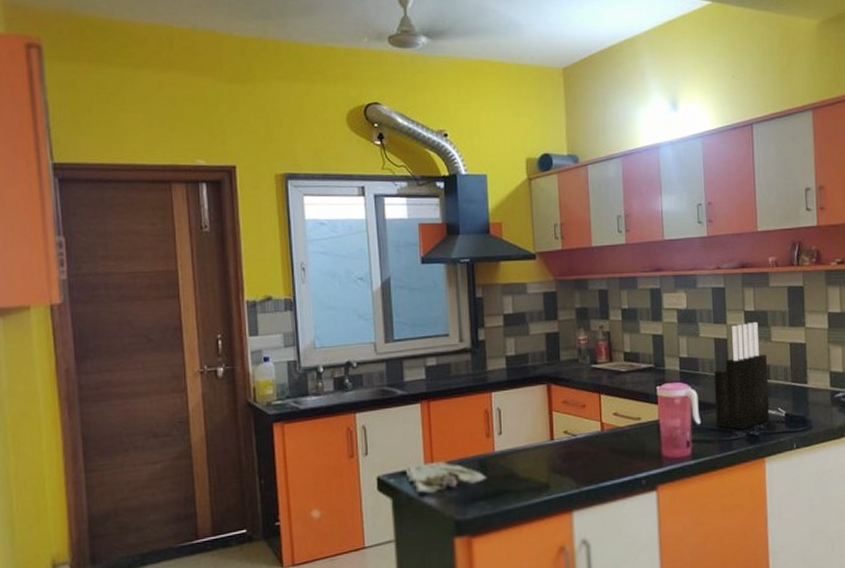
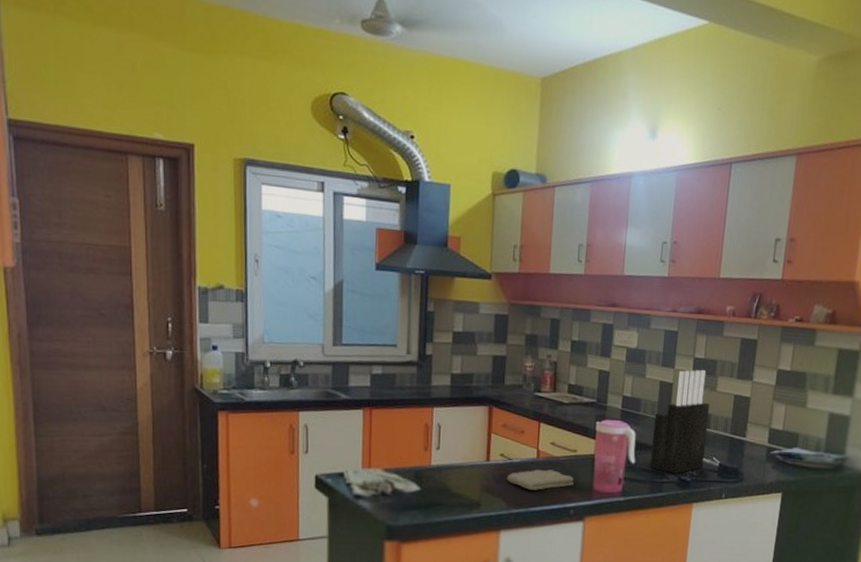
washcloth: none [573,441,641,465] -> present [507,469,574,490]

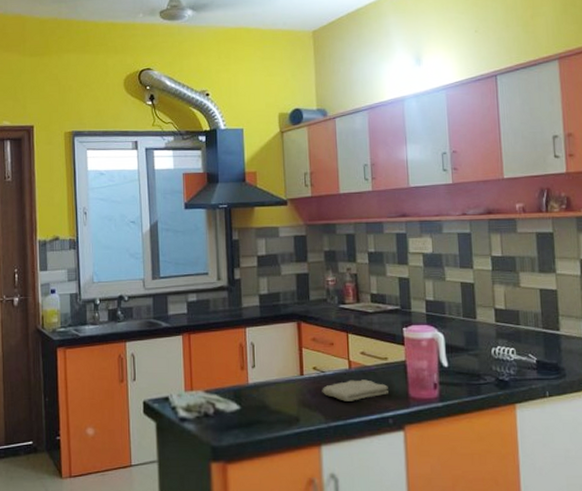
knife block: present [650,369,710,474] -> none [460,267,521,375]

